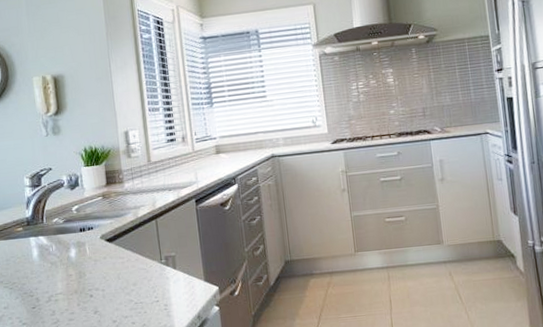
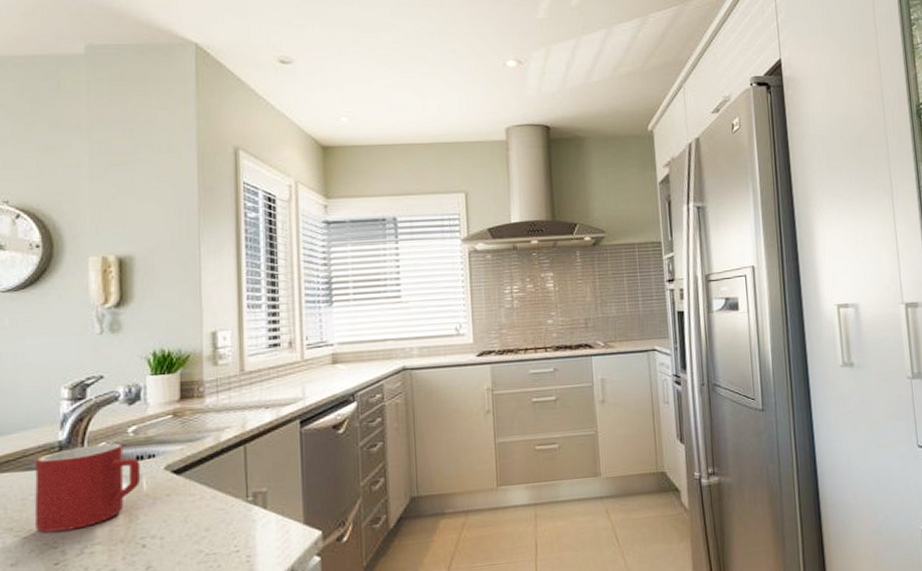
mug: none [12,219,85,285] -> present [35,443,141,533]

